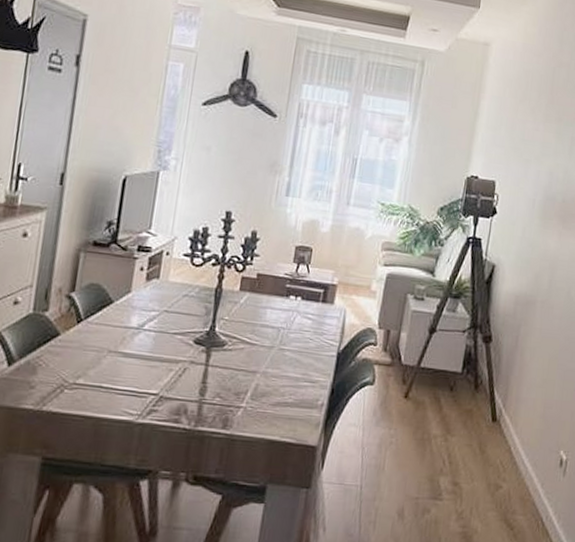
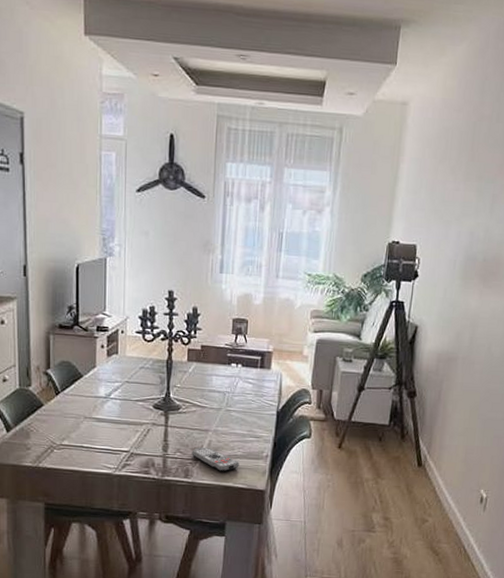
remote control: none [233,391,289,423] -> present [192,447,239,472]

